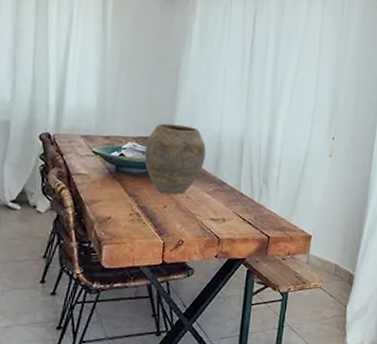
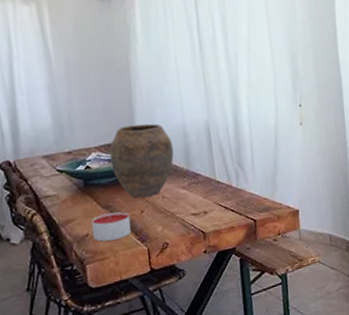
candle: none [115,202,153,228] -> present [92,211,131,242]

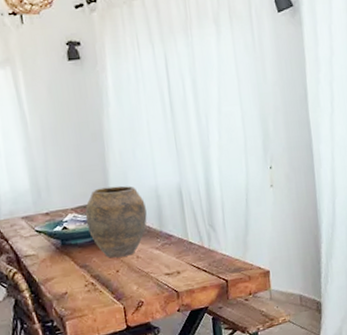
candle: present [92,211,131,242] -> none [70,271,107,300]

